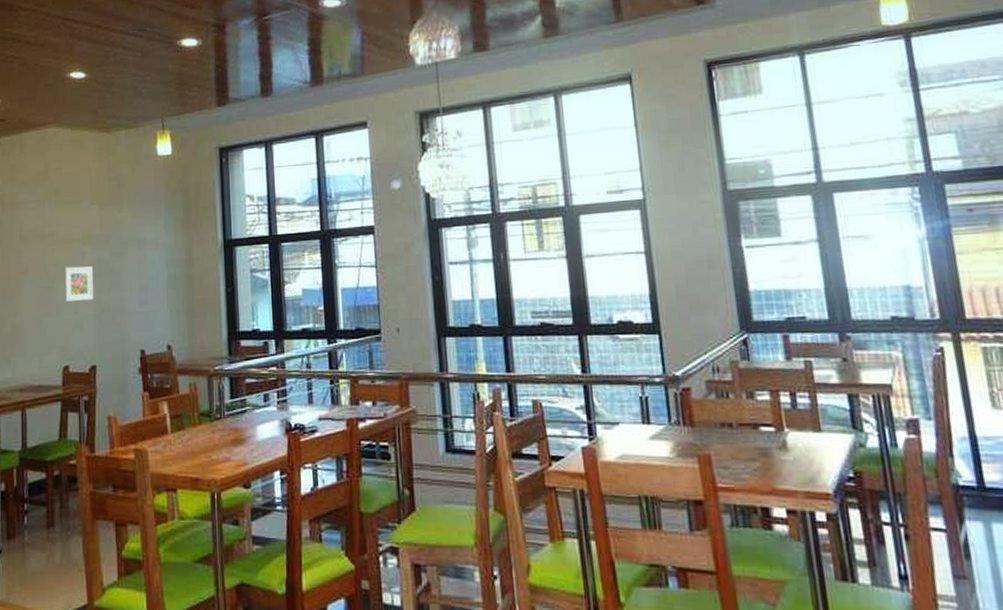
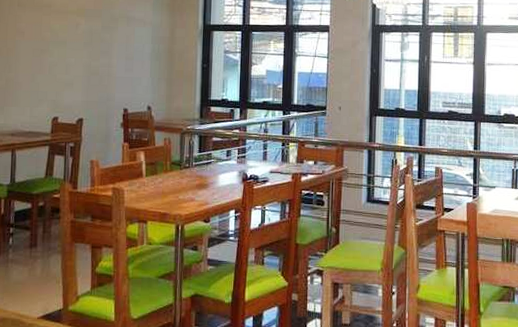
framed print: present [64,266,93,301] -> none [57,34,85,64]

